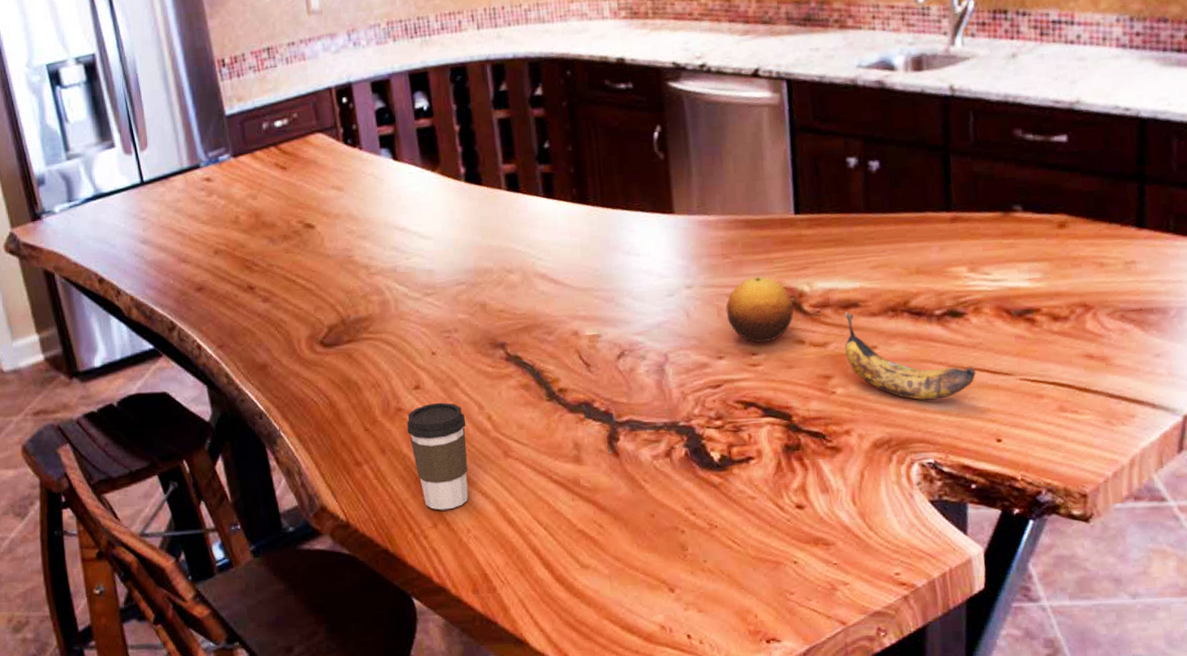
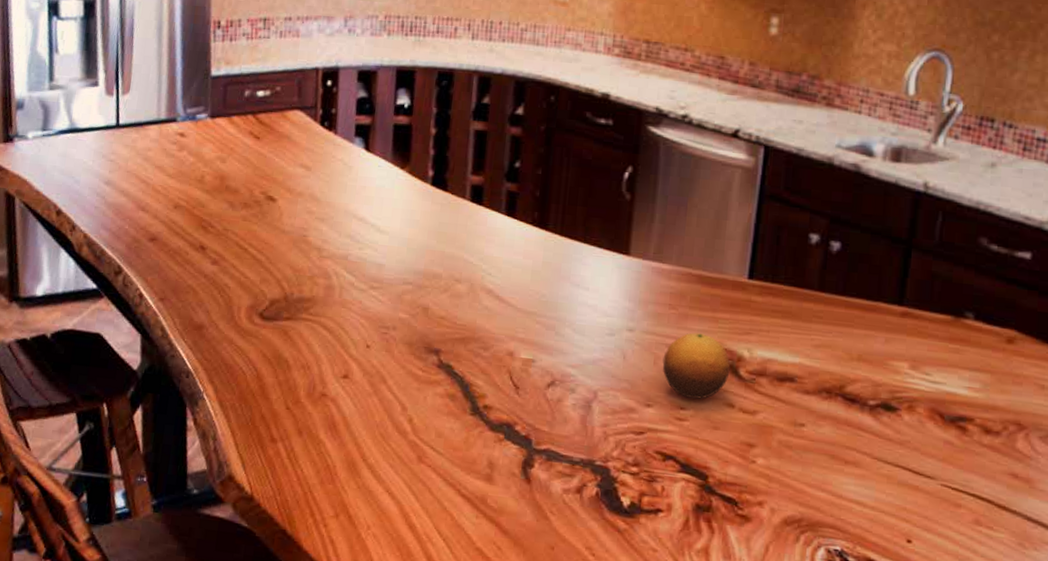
coffee cup: present [406,402,468,511] -> none [327,395,387,503]
banana: present [844,311,976,400] -> none [773,384,898,489]

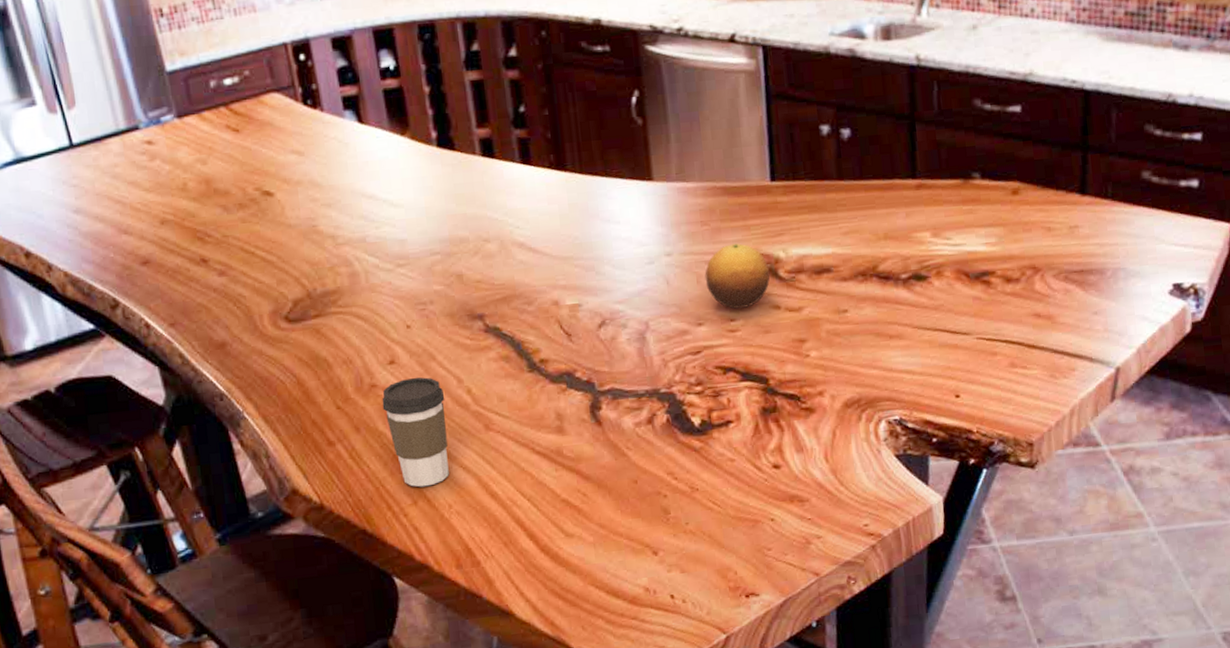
coffee cup: none [327,395,387,503] -> present [382,377,449,487]

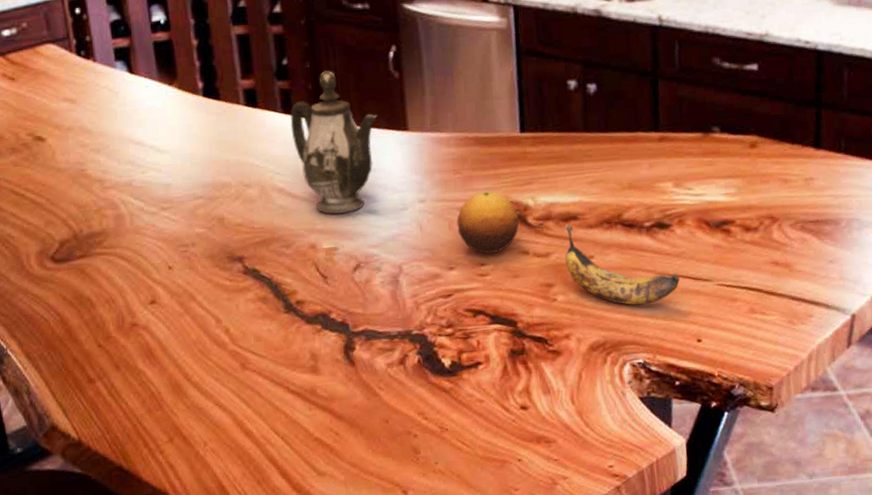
coffee cup: present [382,377,449,487] -> none [142,316,205,425]
teapot: none [529,118,621,270] -> present [290,70,378,215]
banana: none [817,276,938,361] -> present [564,223,680,306]

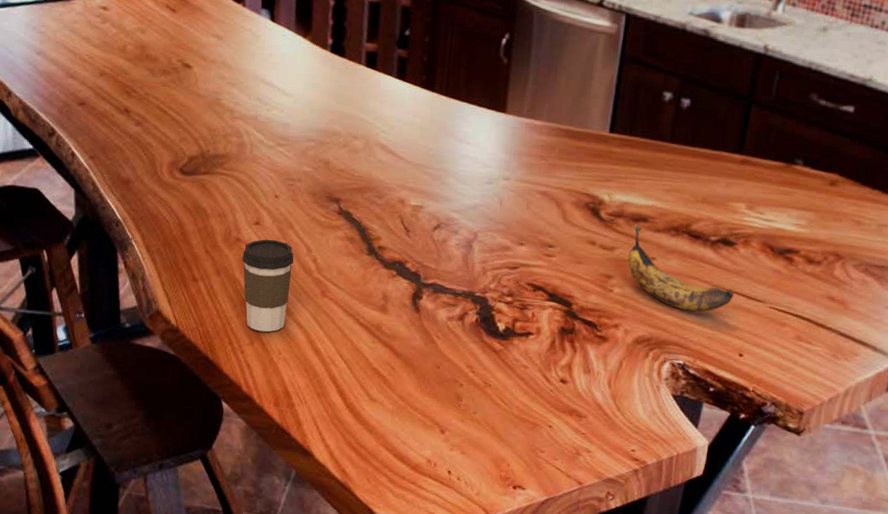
coffee cup: none [142,316,205,425] -> present [242,239,295,332]
teapot: present [290,70,378,215] -> none [401,46,481,178]
fruit: present [456,191,519,254] -> none [534,180,593,239]

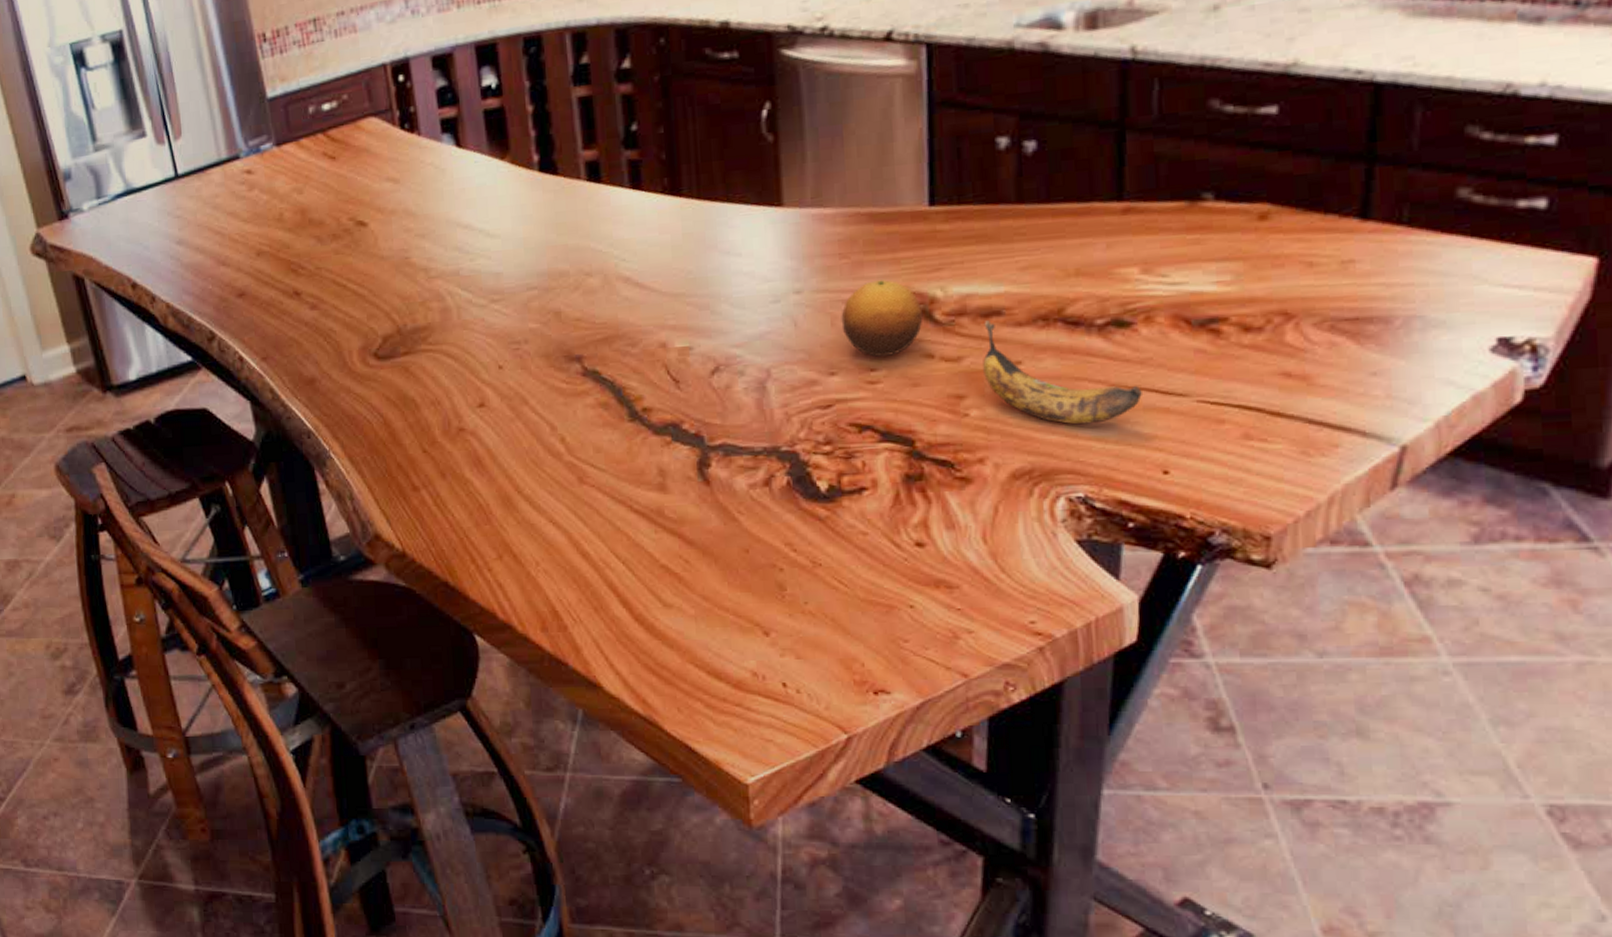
coffee cup: present [242,239,295,332] -> none [469,422,538,541]
fruit: none [534,180,593,239] -> present [841,280,923,357]

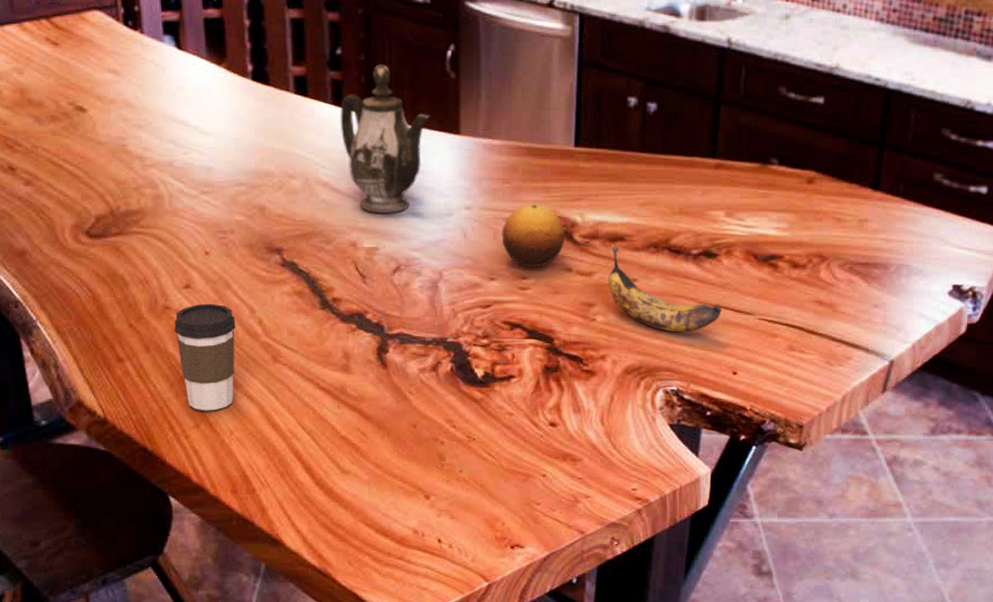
coffee cup: none [469,422,538,541] -> present [174,303,236,411]
teapot: none [639,136,745,308] -> present [340,64,430,215]

